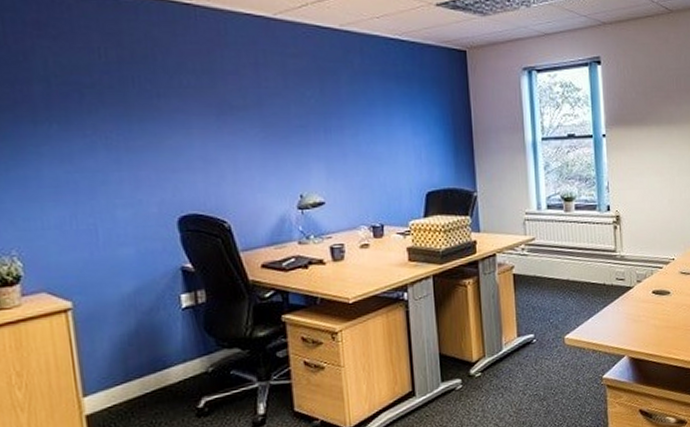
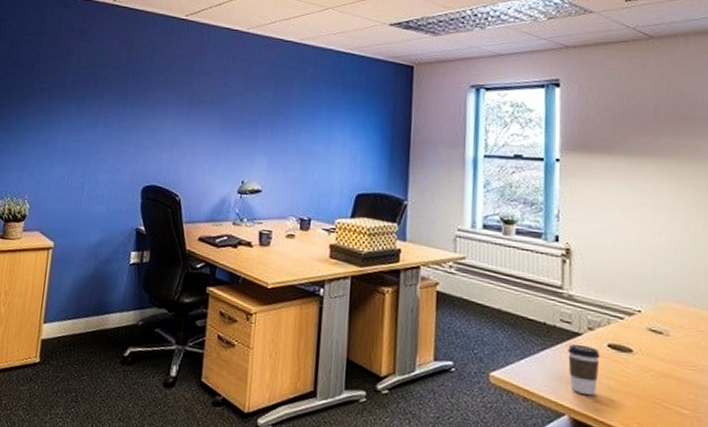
coffee cup: none [623,296,647,336] -> present [568,344,600,395]

